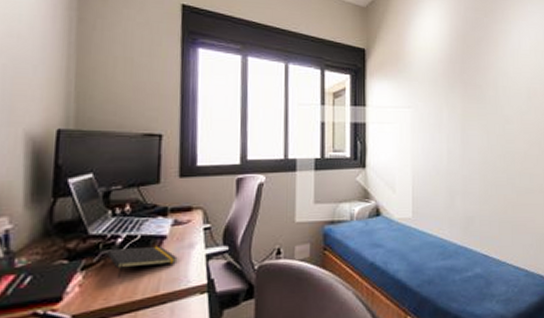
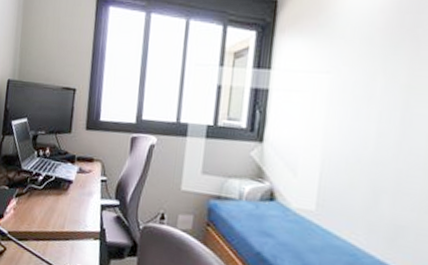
notepad: present [105,246,178,278] -> none [31,184,80,210]

